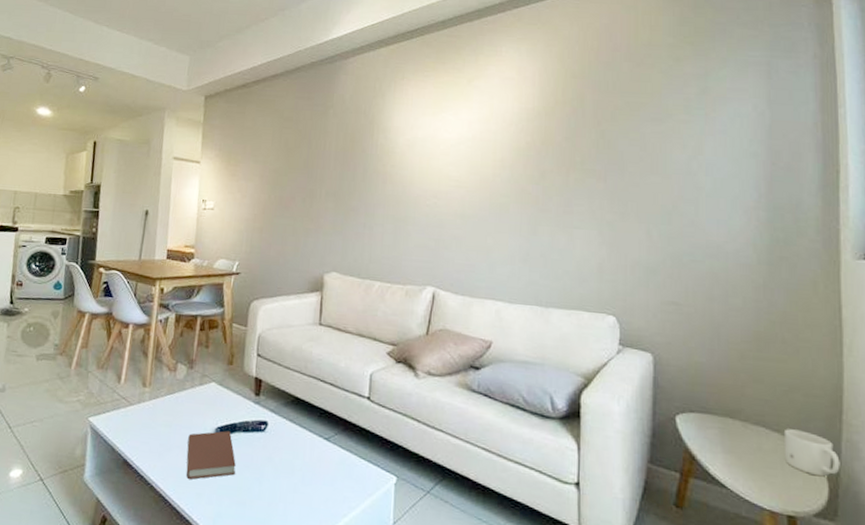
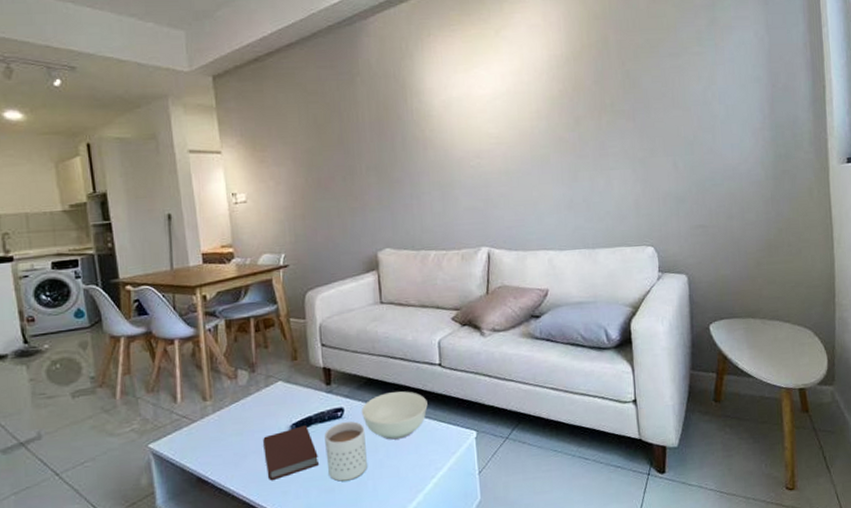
mug: none [243,436,285,498] -> present [324,421,367,482]
bowl: none [284,416,351,467] -> present [362,391,428,440]
mug: present [783,429,840,477] -> none [792,317,835,352]

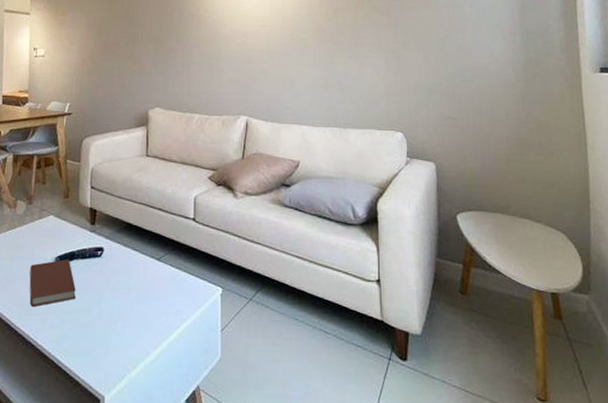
mug: present [324,421,367,482] -> none [83,260,120,318]
bowl: present [362,391,428,440] -> none [119,239,179,285]

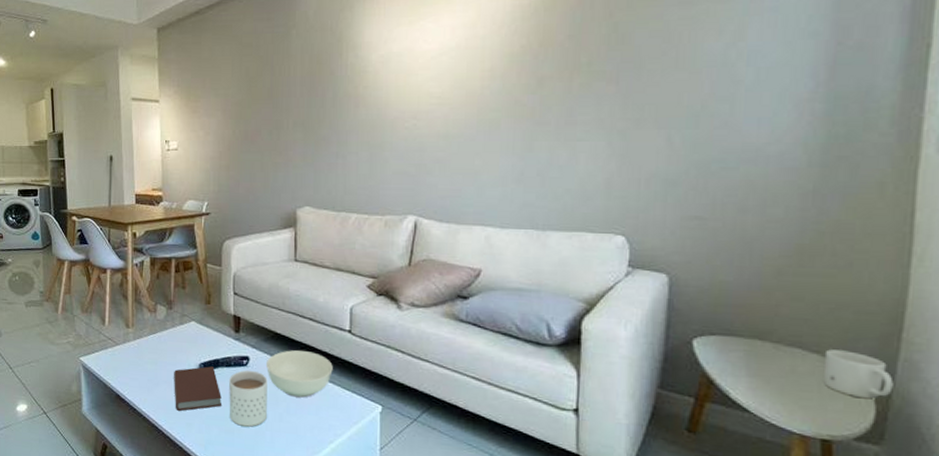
mug: none [83,260,120,318] -> present [229,370,268,427]
bowl: none [119,239,179,285] -> present [266,350,333,398]
mug: none [544,219,591,258] -> present [822,349,894,400]

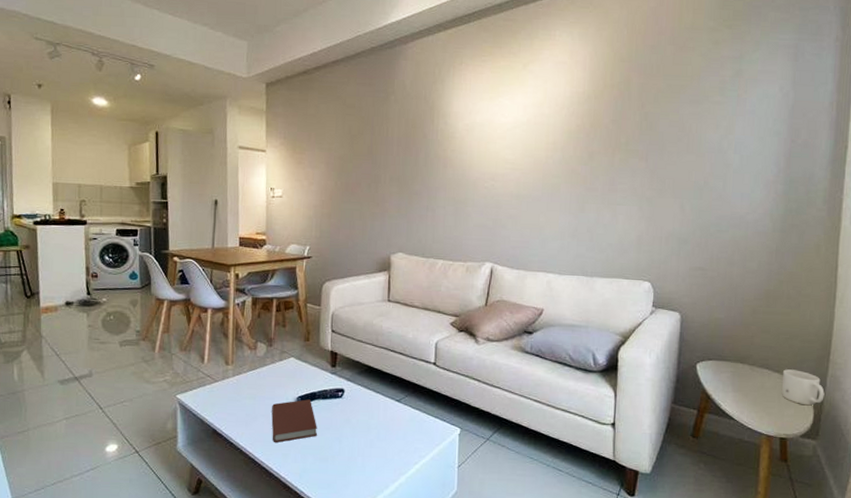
mug: present [229,370,268,427] -> none [324,401,361,454]
bowl: present [266,350,333,398] -> none [360,382,419,425]

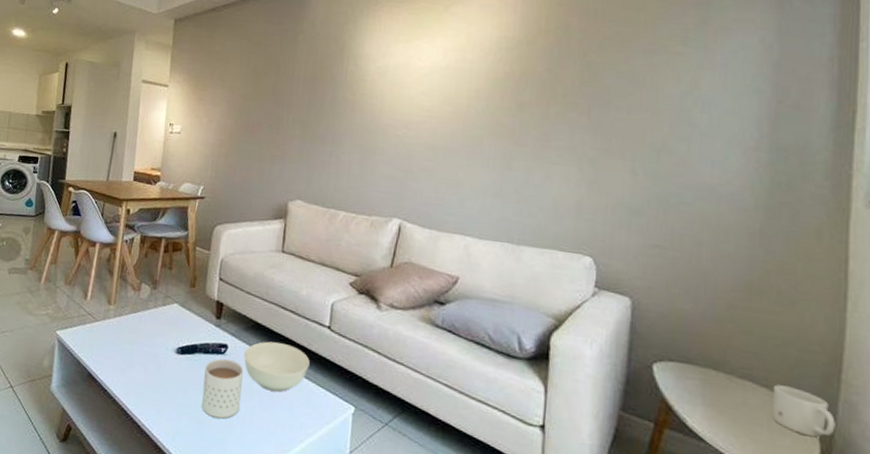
book: present [271,399,317,442] -> none [147,351,196,396]
mug: none [324,401,361,454] -> present [202,358,244,419]
bowl: none [360,382,419,425] -> present [244,341,310,392]

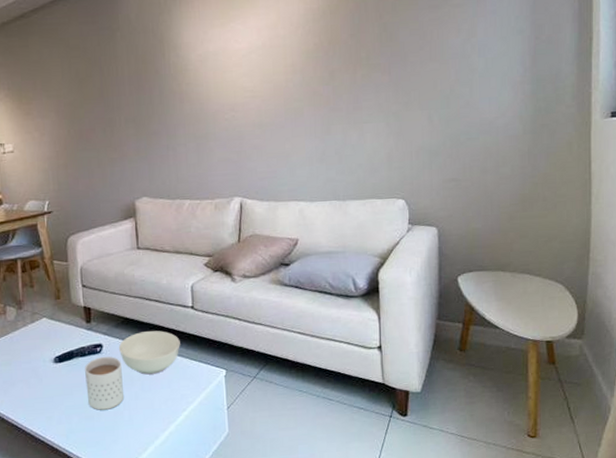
mug: present [771,384,836,438] -> none [544,271,587,306]

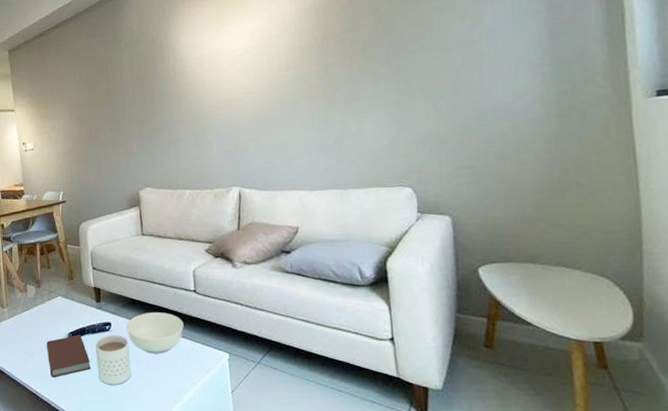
book: none [29,358,79,406] -> present [46,334,91,377]

